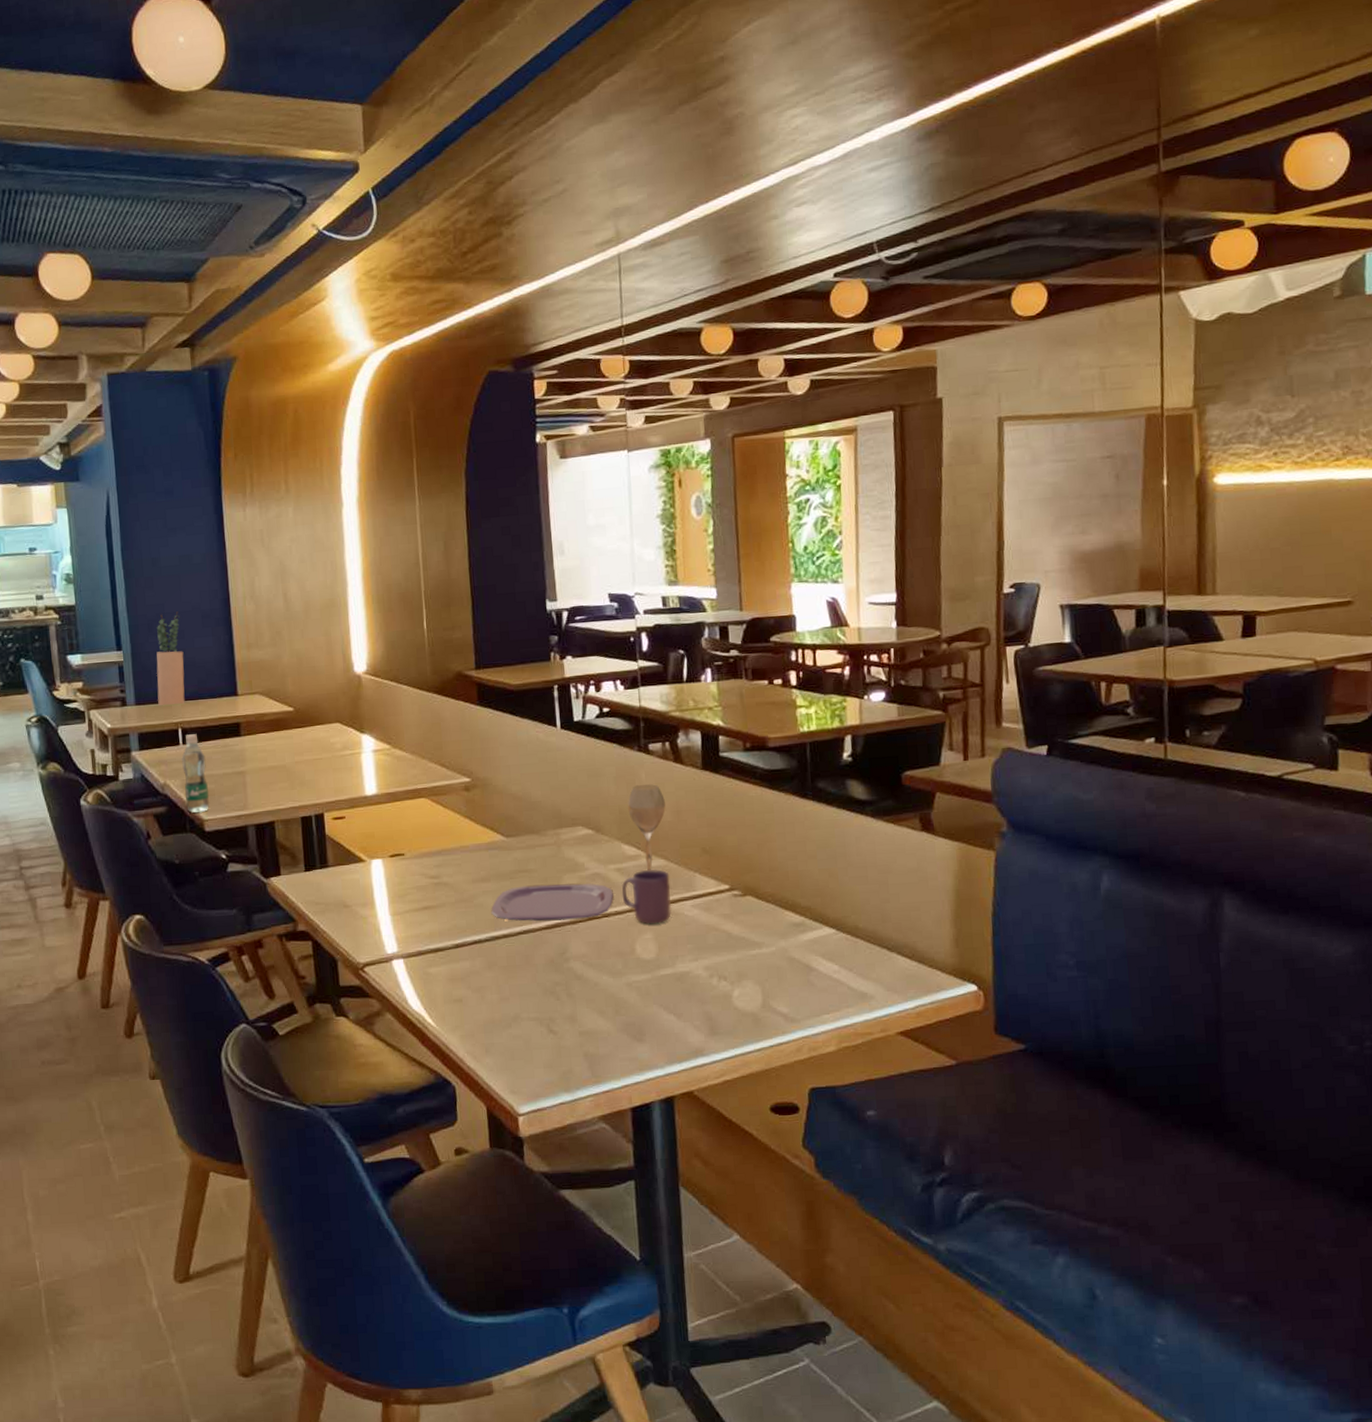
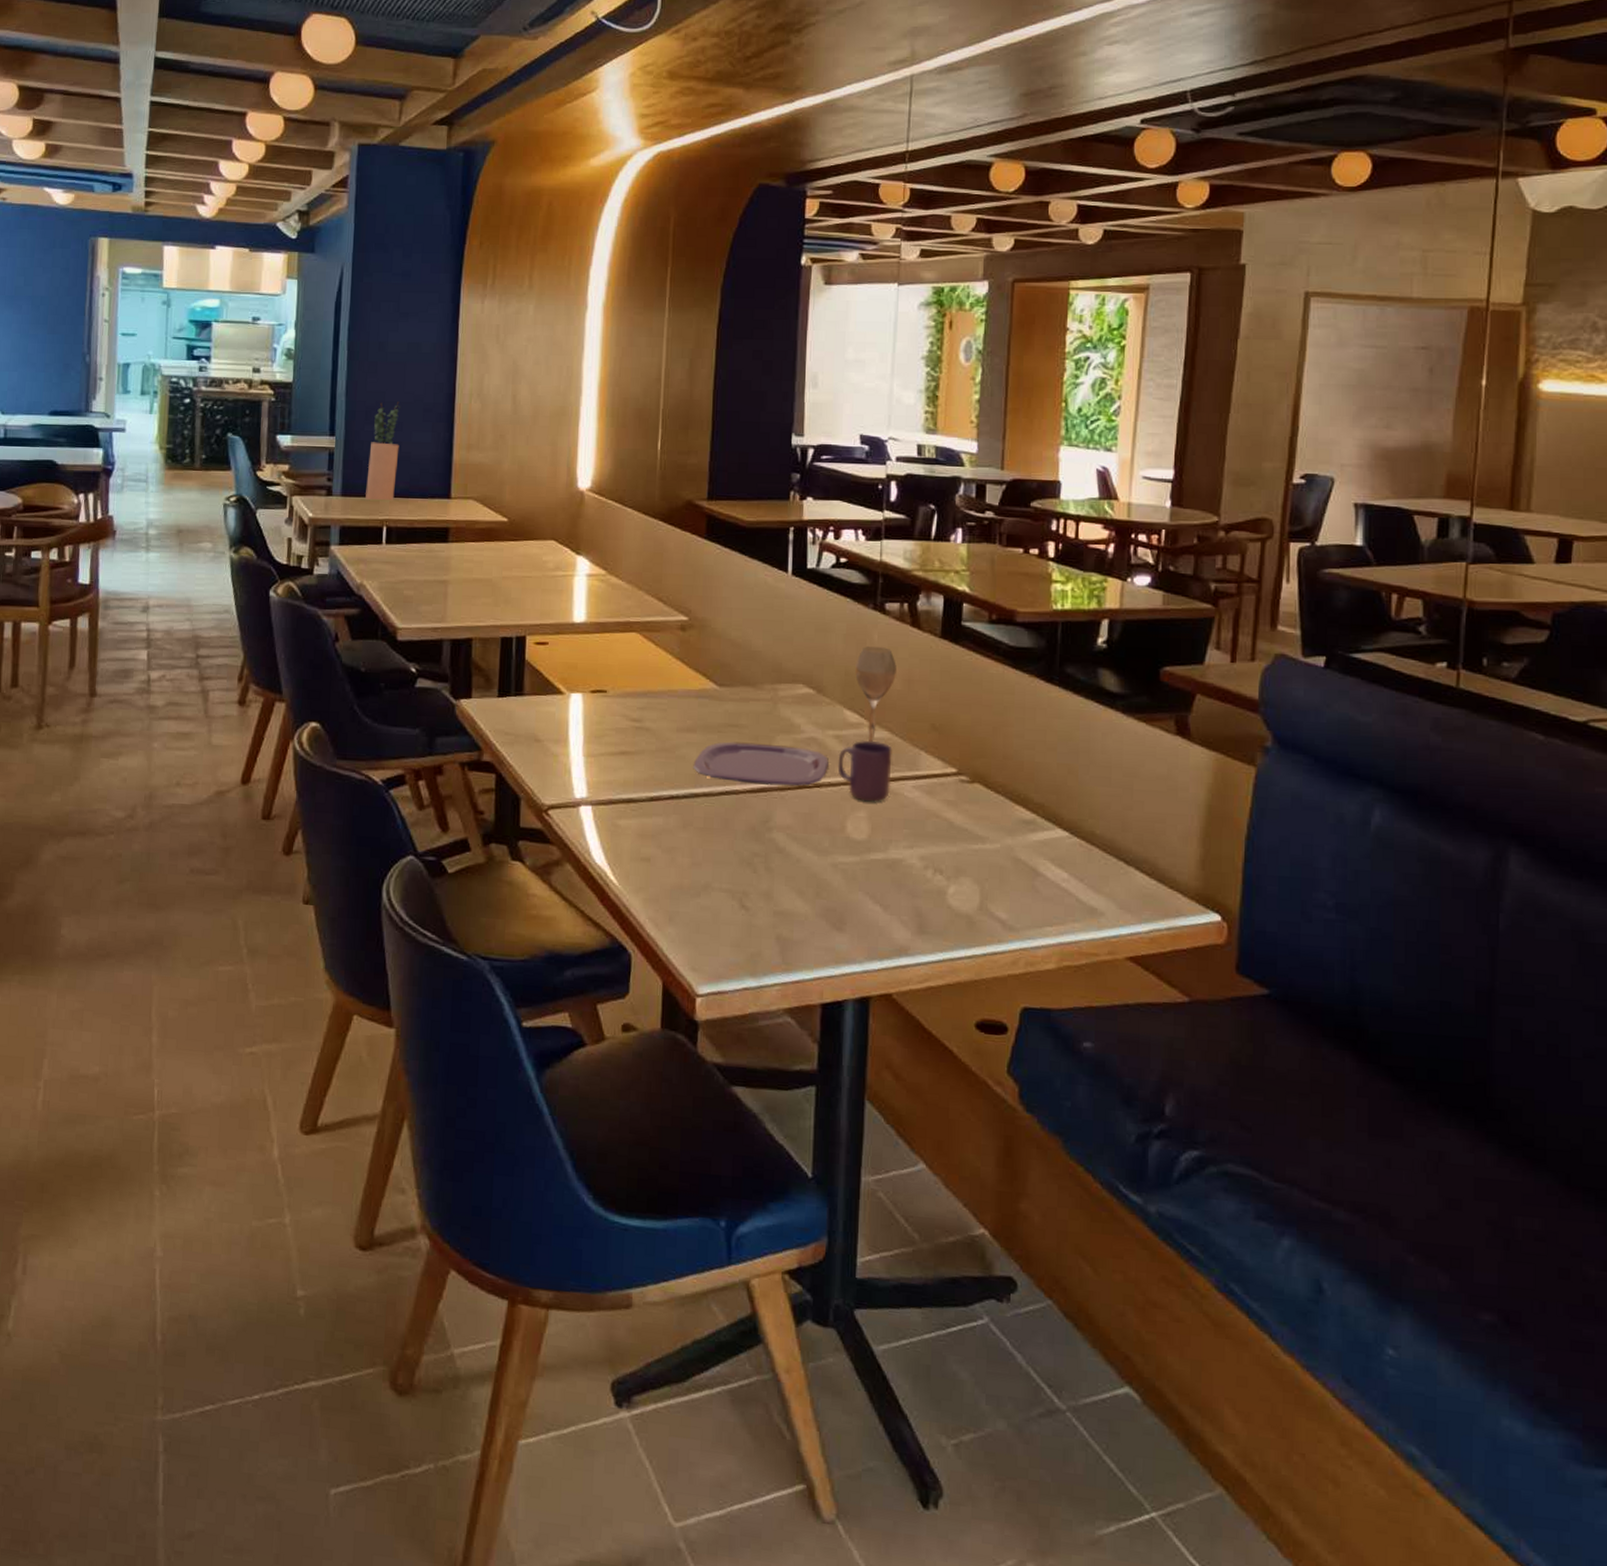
bottle: present [182,734,210,813] -> none [381,534,408,620]

